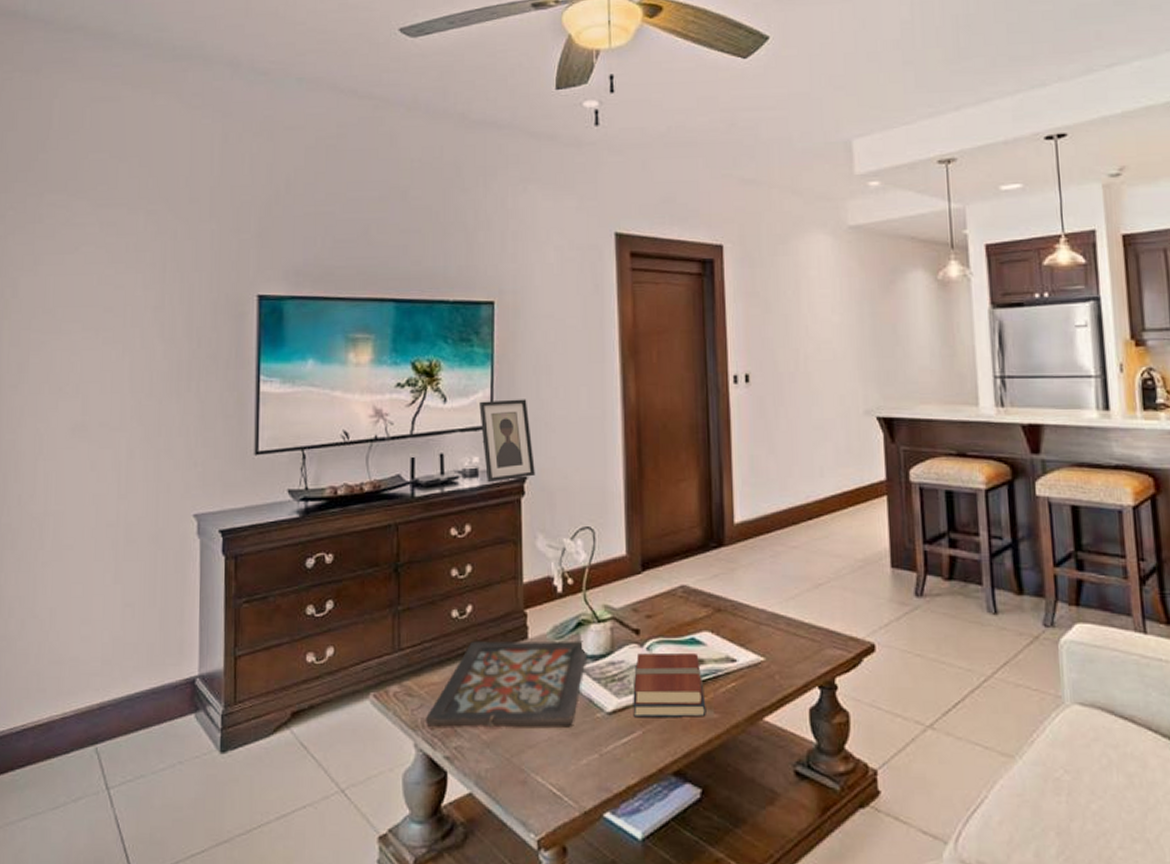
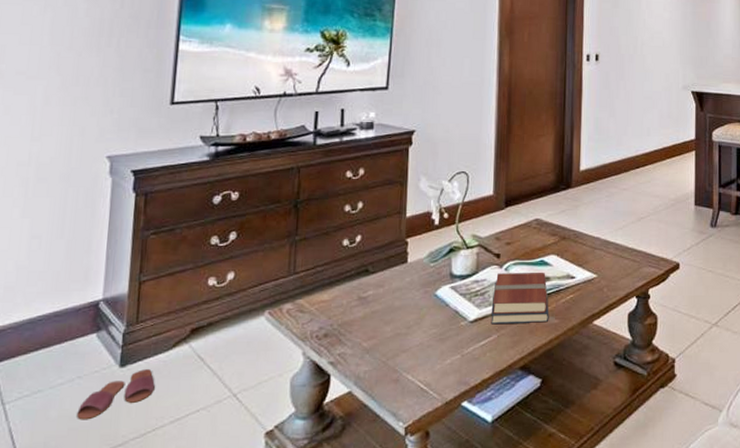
slippers: none [180,757,258,811] -> present [77,369,155,420]
decorative tray: present [426,641,588,729] -> none [314,264,457,338]
picture frame: present [479,399,535,483] -> none [378,66,422,134]

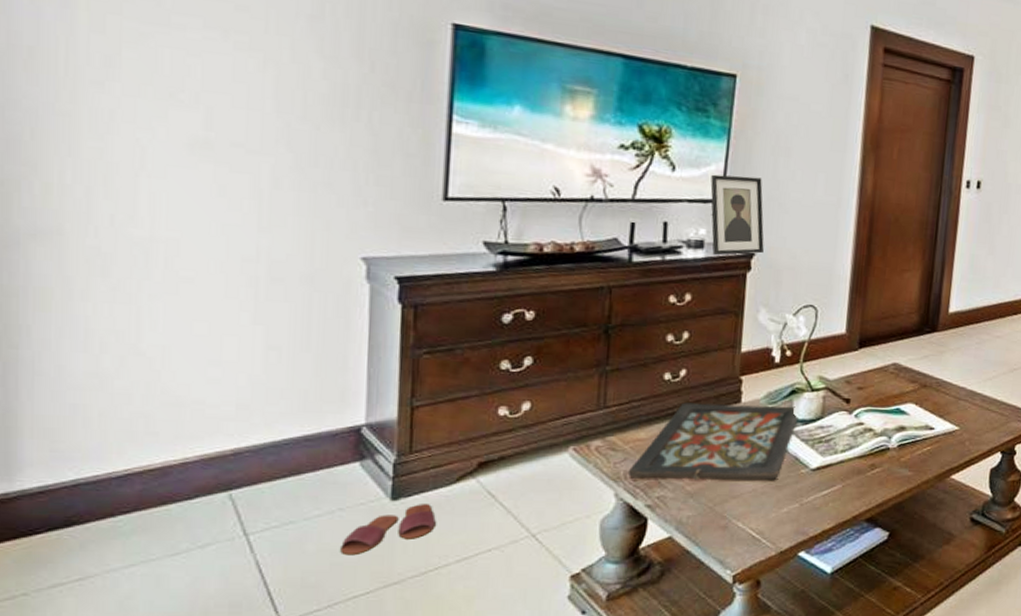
decorative tray: none [314,264,457,338] -> present [629,402,799,482]
picture frame: none [378,66,422,134] -> present [710,174,764,256]
books: present [491,273,549,325] -> none [835,419,903,475]

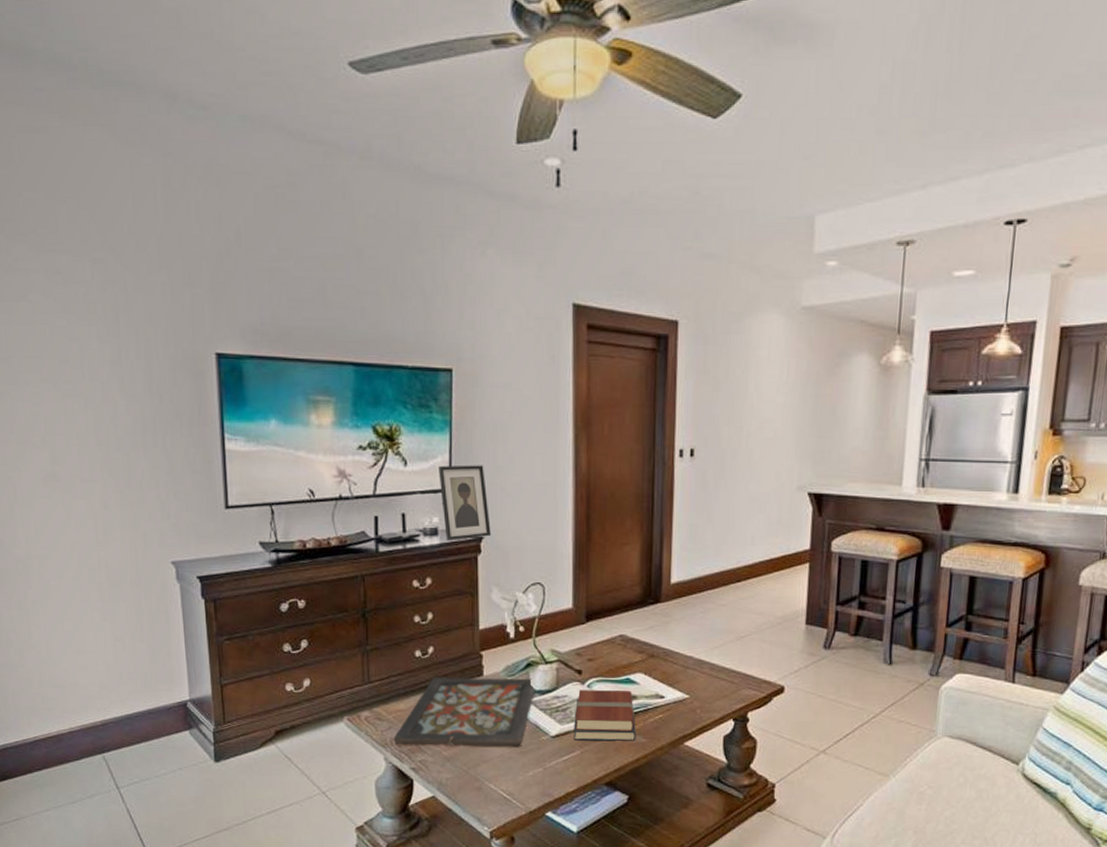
slippers: present [340,504,436,556] -> none [183,765,249,806]
books: none [835,419,903,475] -> present [573,690,636,741]

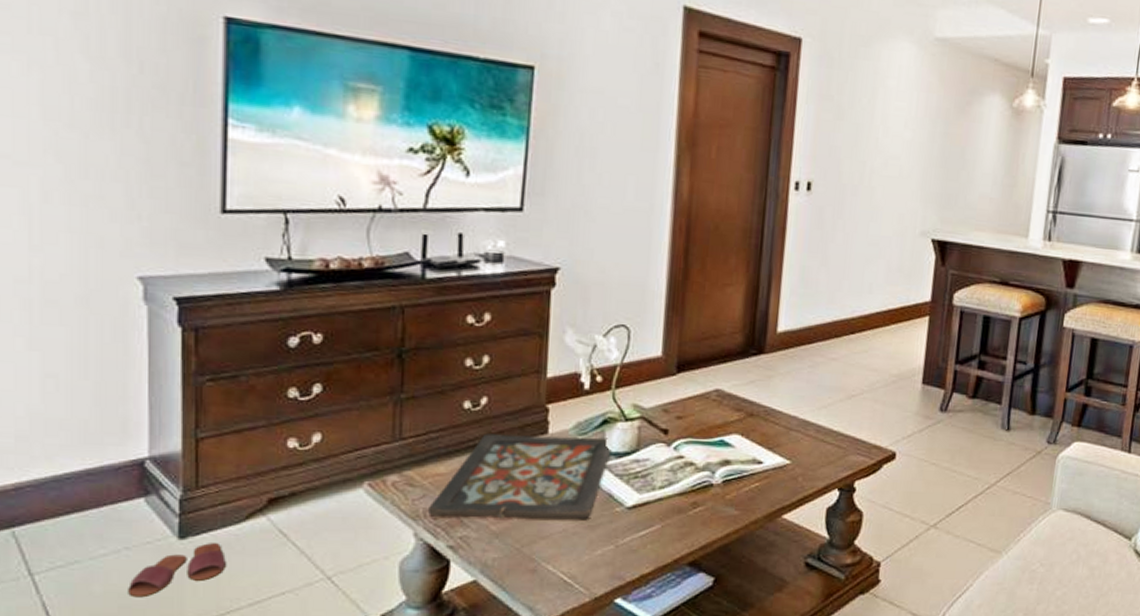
slippers: none [183,765,249,806] -> present [128,543,226,598]
picture frame: present [438,465,491,541] -> none [508,179,570,270]
books: present [573,690,636,741] -> none [653,452,728,514]

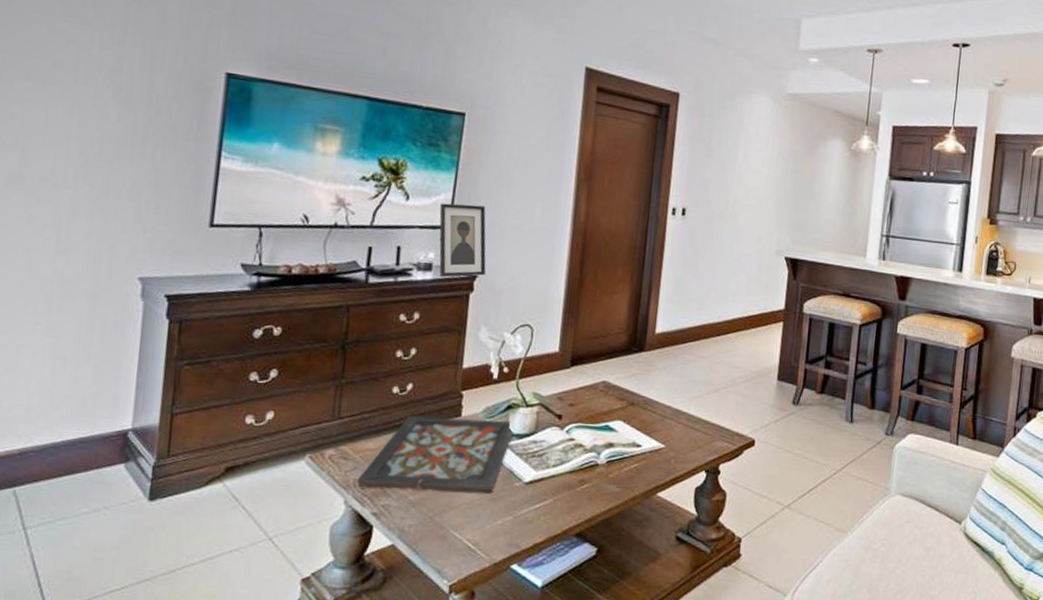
slippers: present [128,543,226,598] -> none [102,505,186,552]
picture frame: none [508,179,570,270] -> present [439,203,486,277]

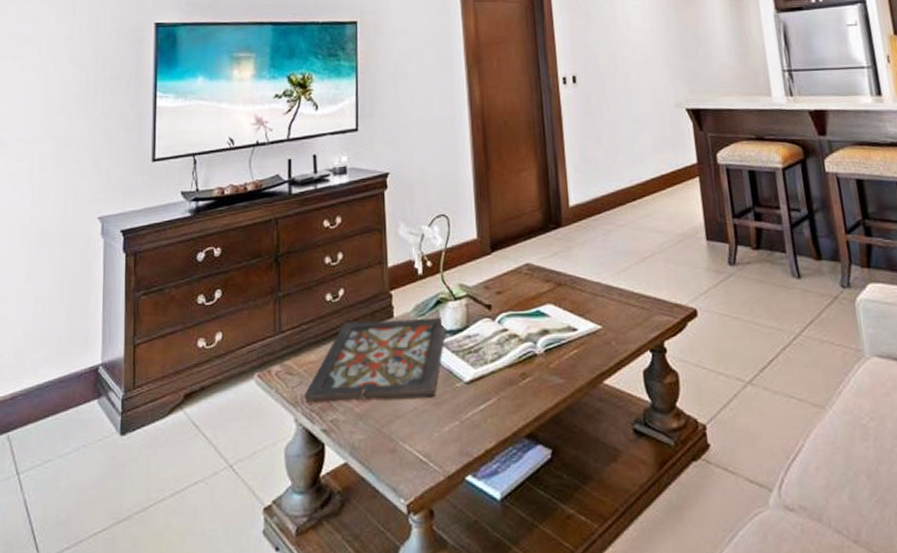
picture frame: present [439,203,486,277] -> none [346,104,396,179]

